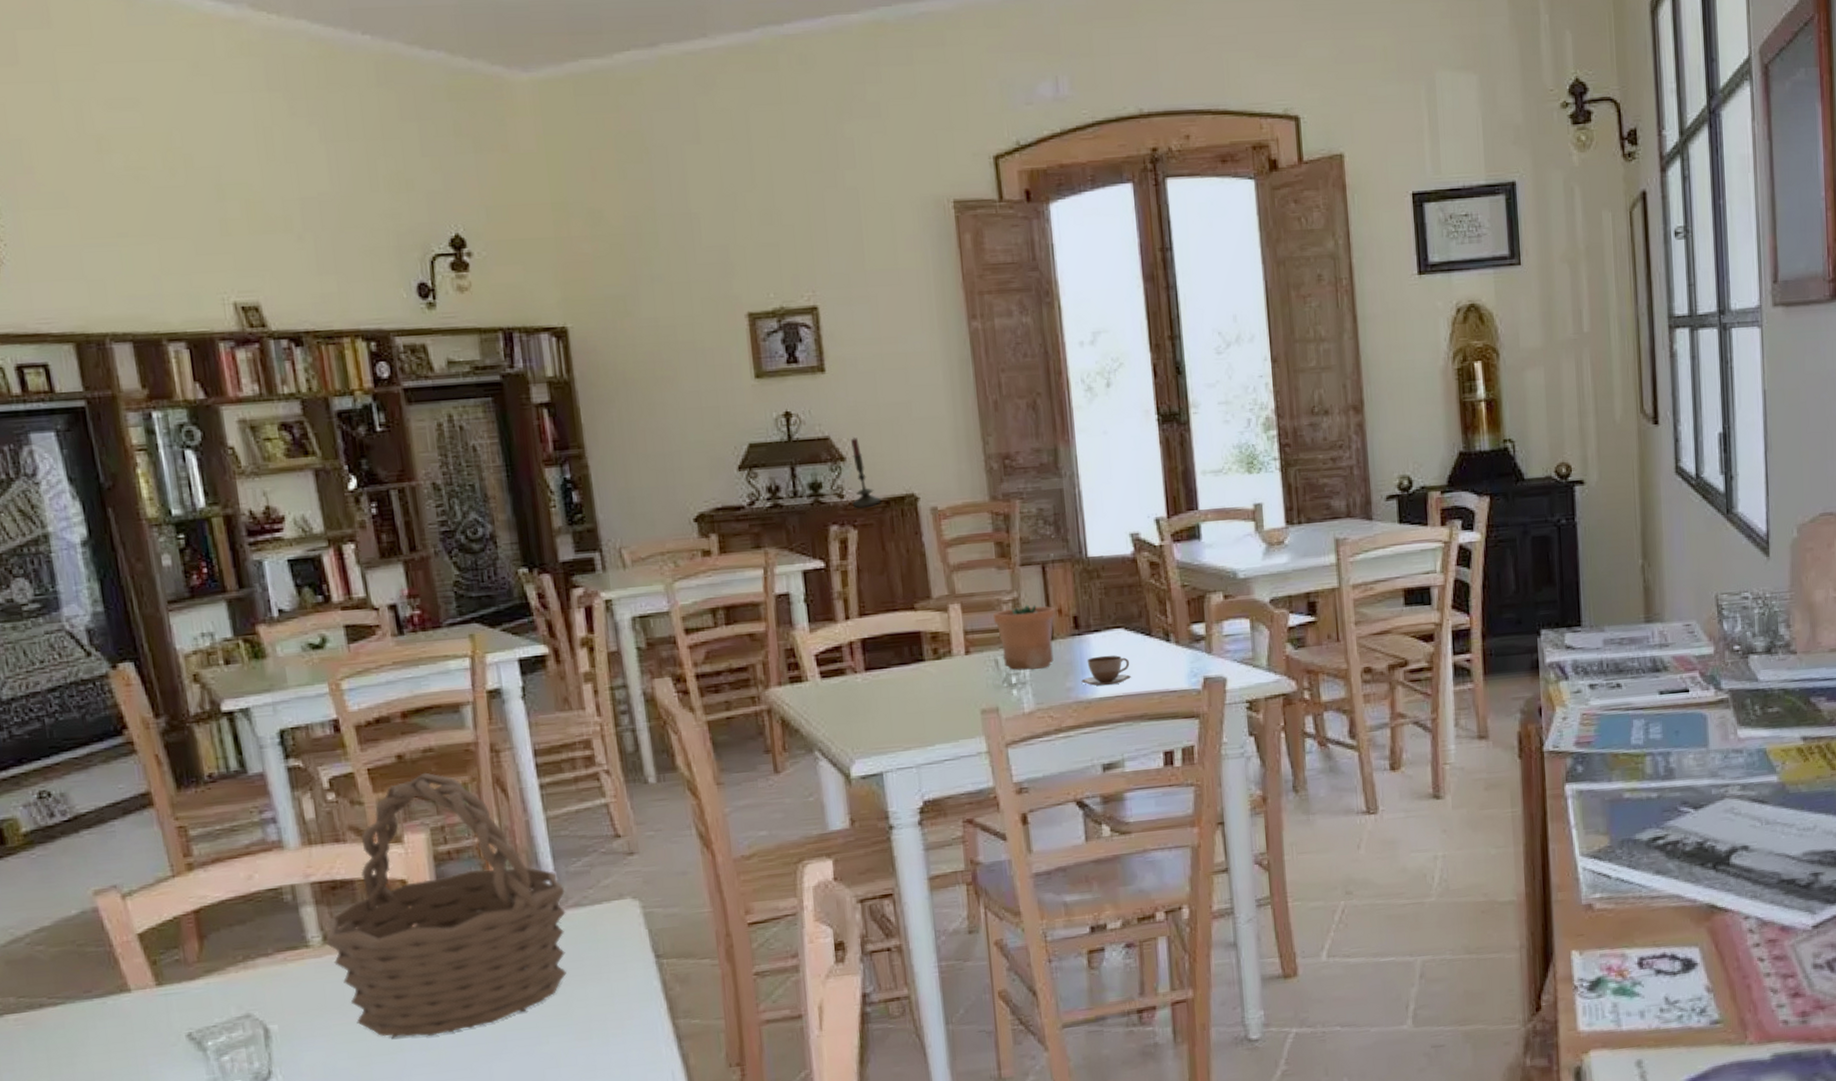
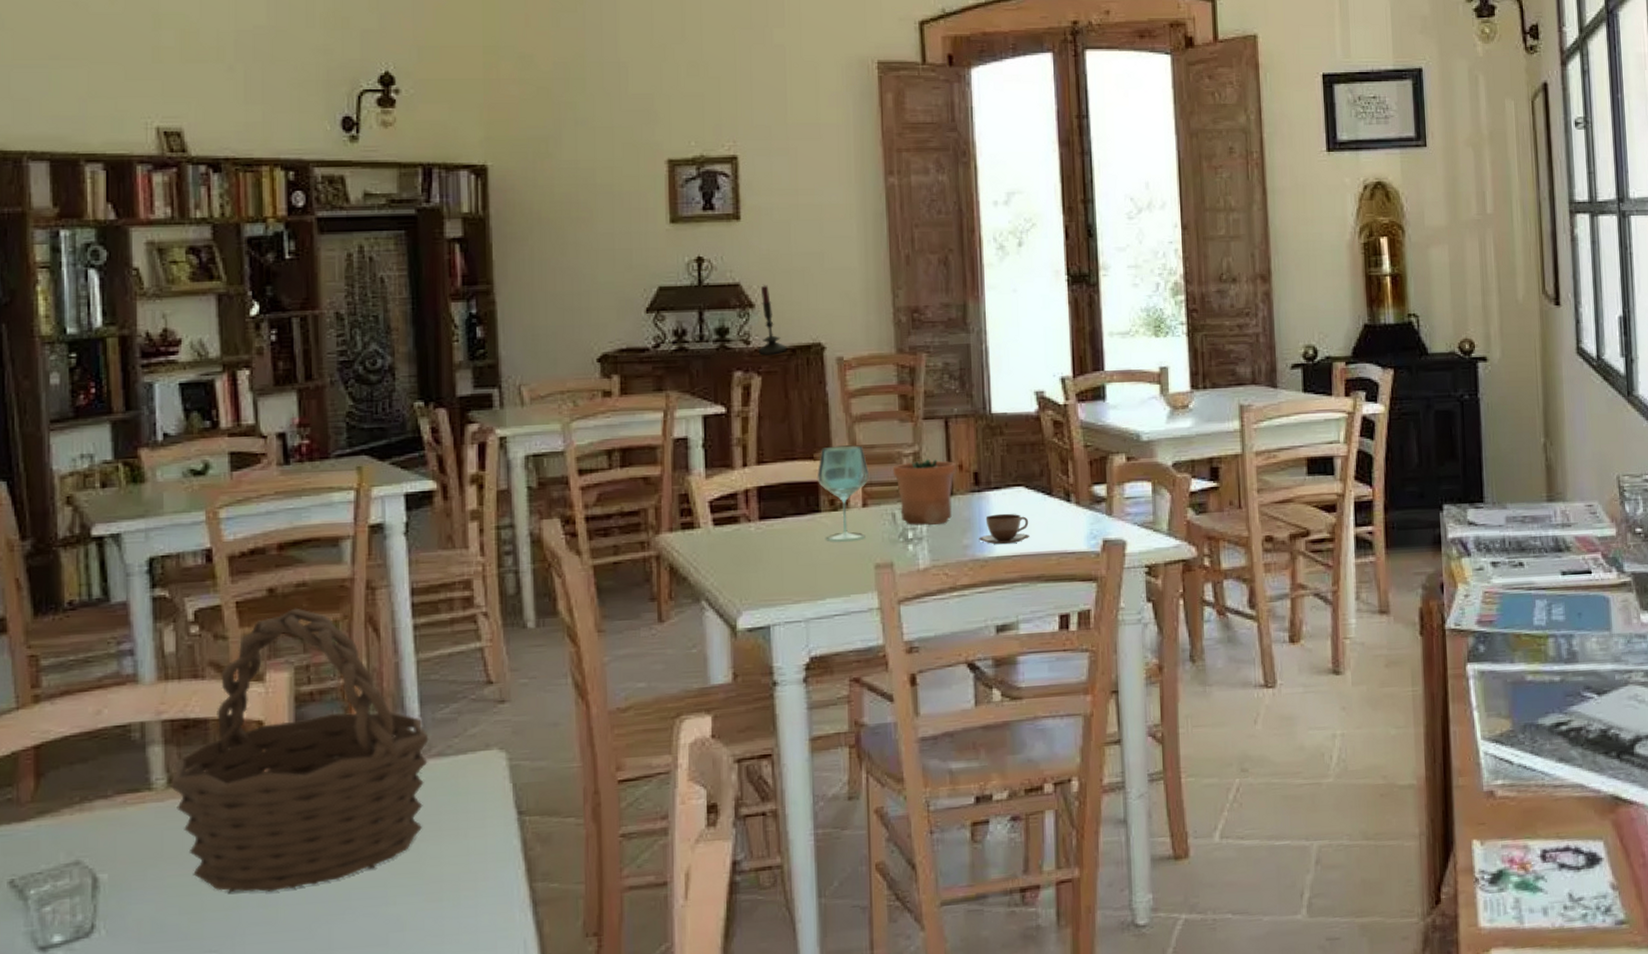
wine glass: none [918,594,971,690] -> present [817,445,870,542]

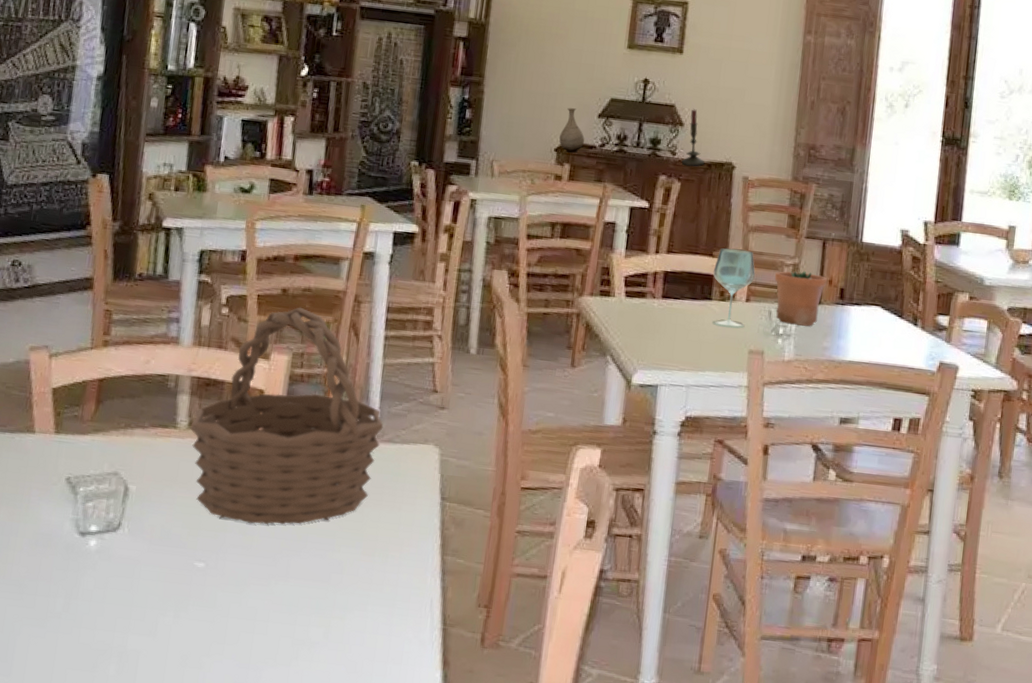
vase: none [601,306,633,362] -> present [559,107,585,154]
teacup: present [979,513,1031,545] -> none [836,326,880,352]

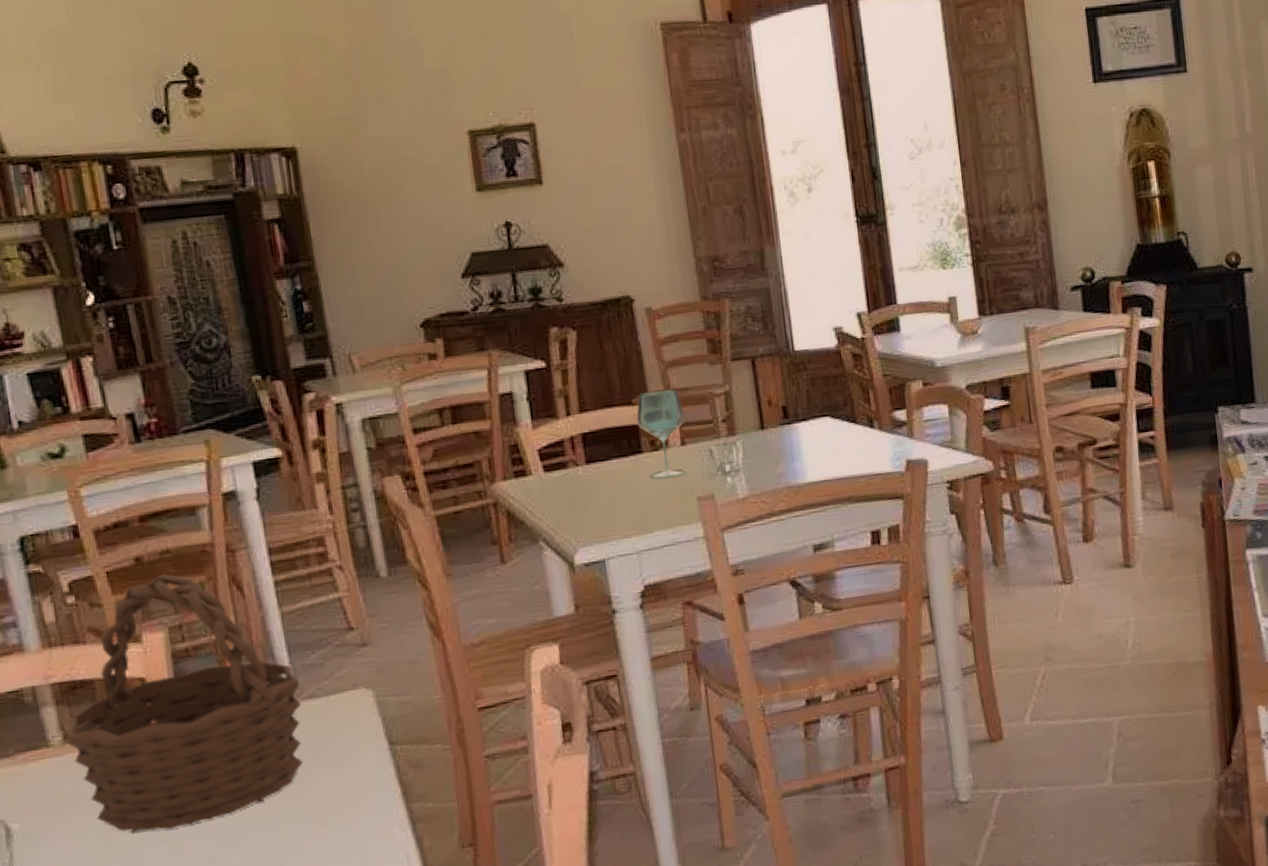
vase: present [559,107,585,154] -> none [422,273,453,326]
candle: present [681,108,705,166] -> none [567,243,598,310]
planter: present [774,270,827,326] -> none [706,396,766,460]

